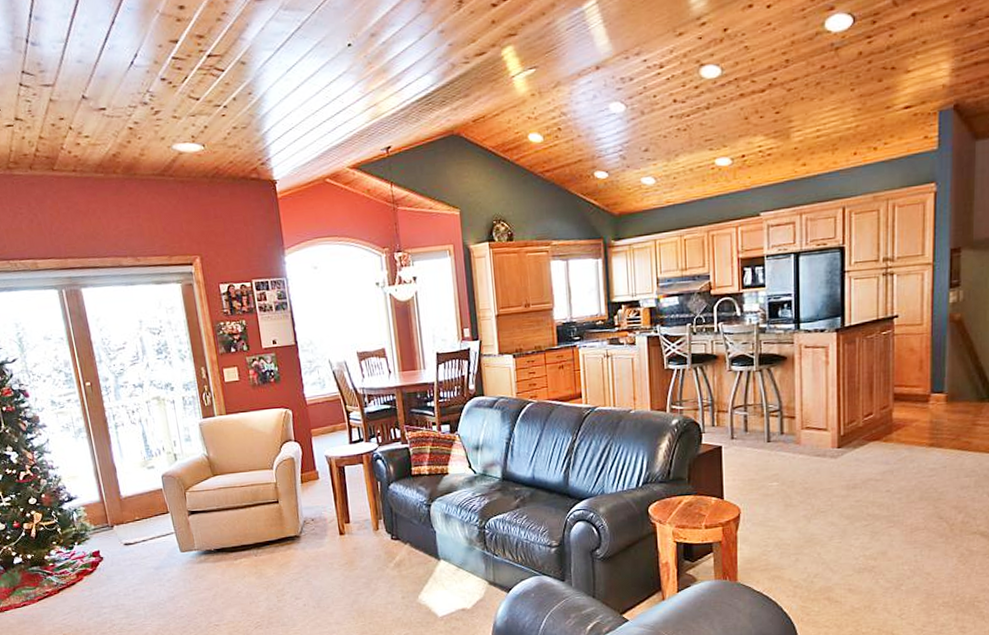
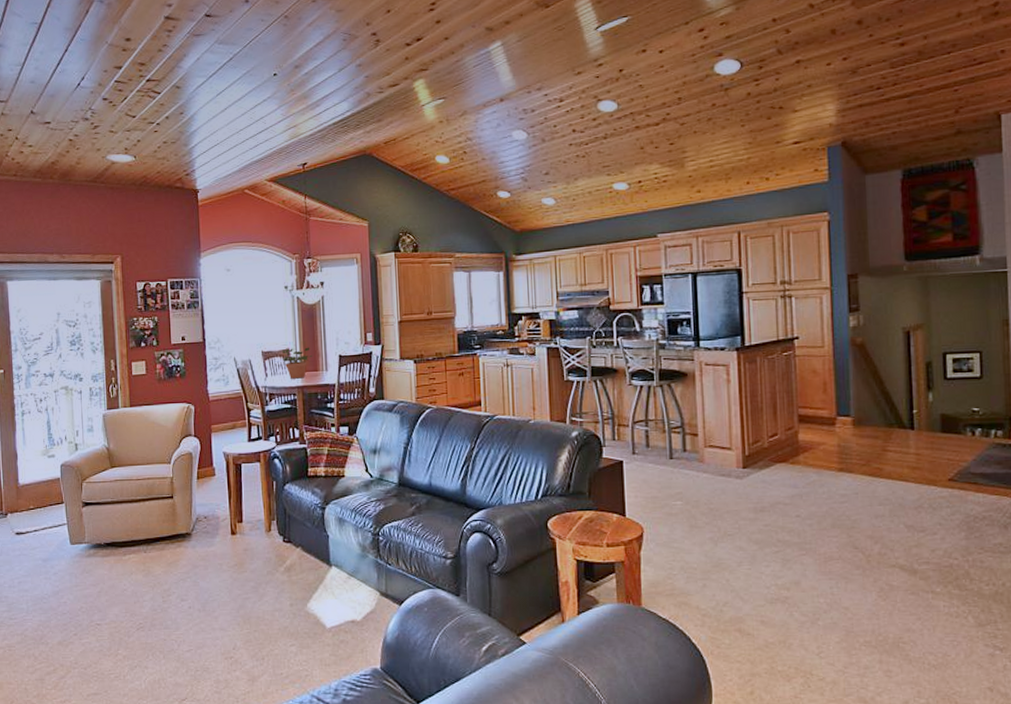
potted plant: none [377,345,410,379] -> present [281,347,313,379]

